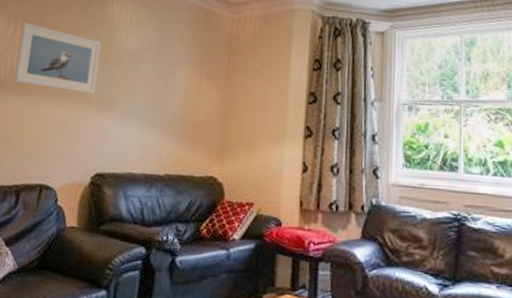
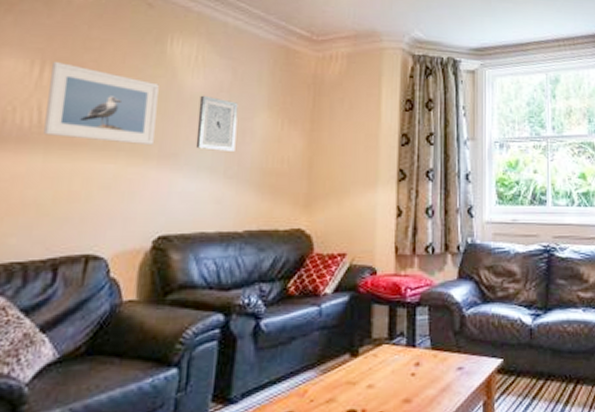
wall art: none [128,52,164,102] -> present [195,95,238,151]

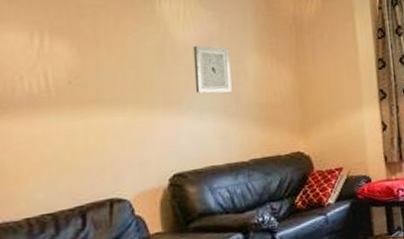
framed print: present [44,62,159,144] -> none [51,31,156,98]

